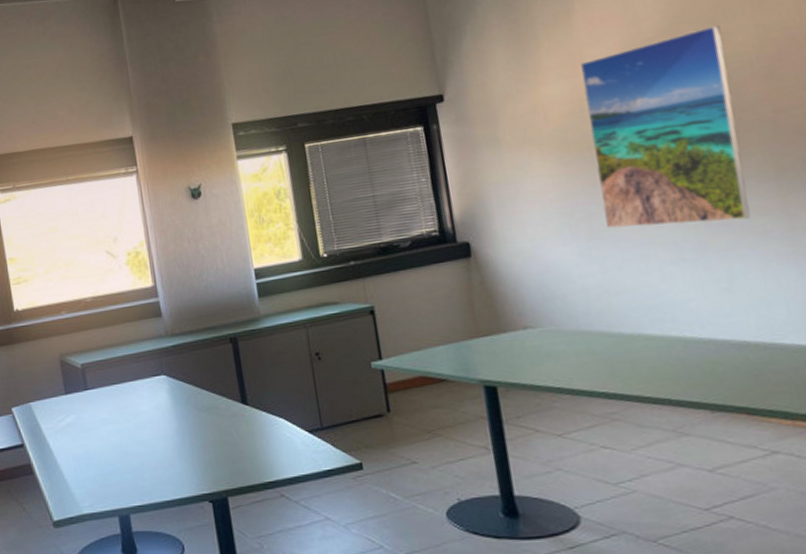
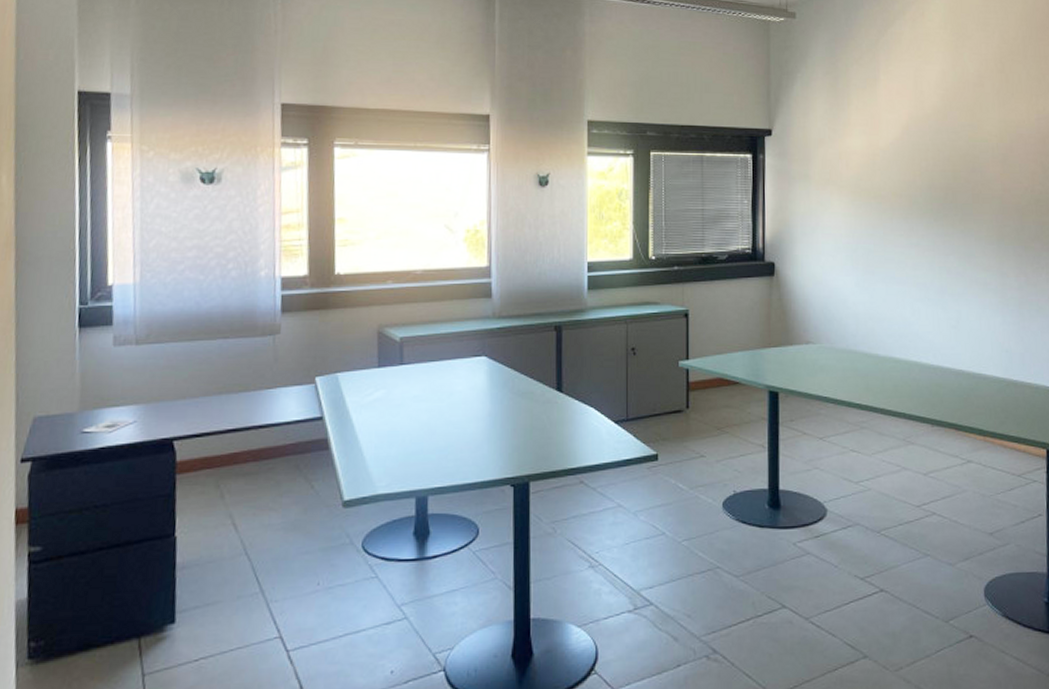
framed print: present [581,25,751,229] -> none [877,114,978,272]

